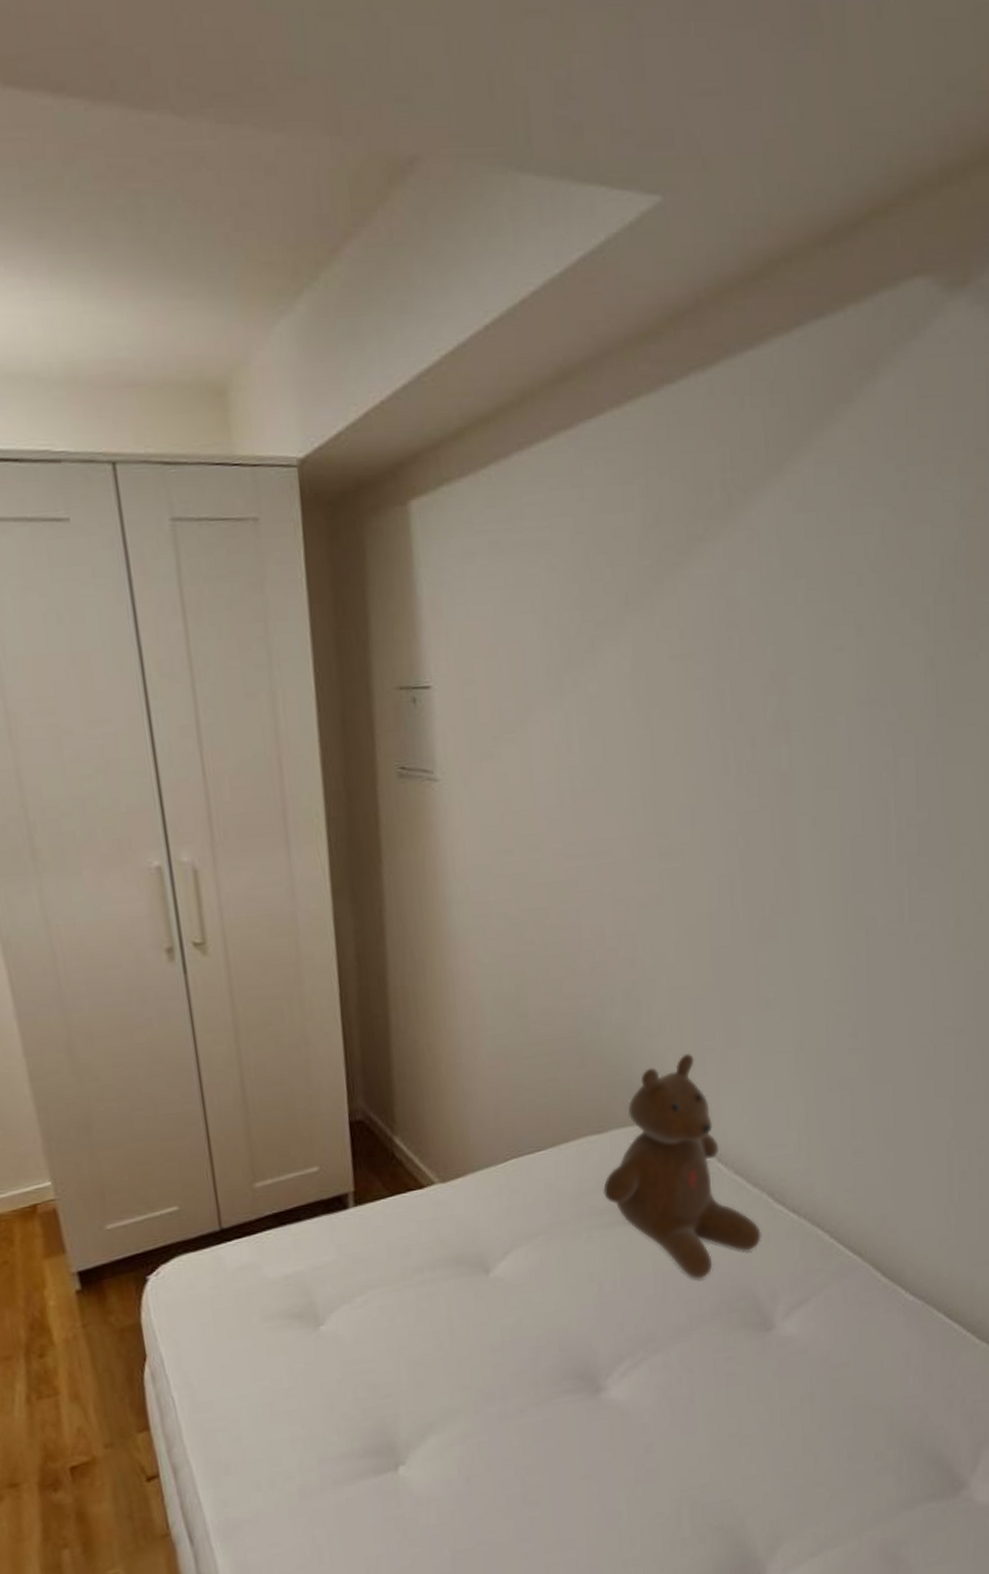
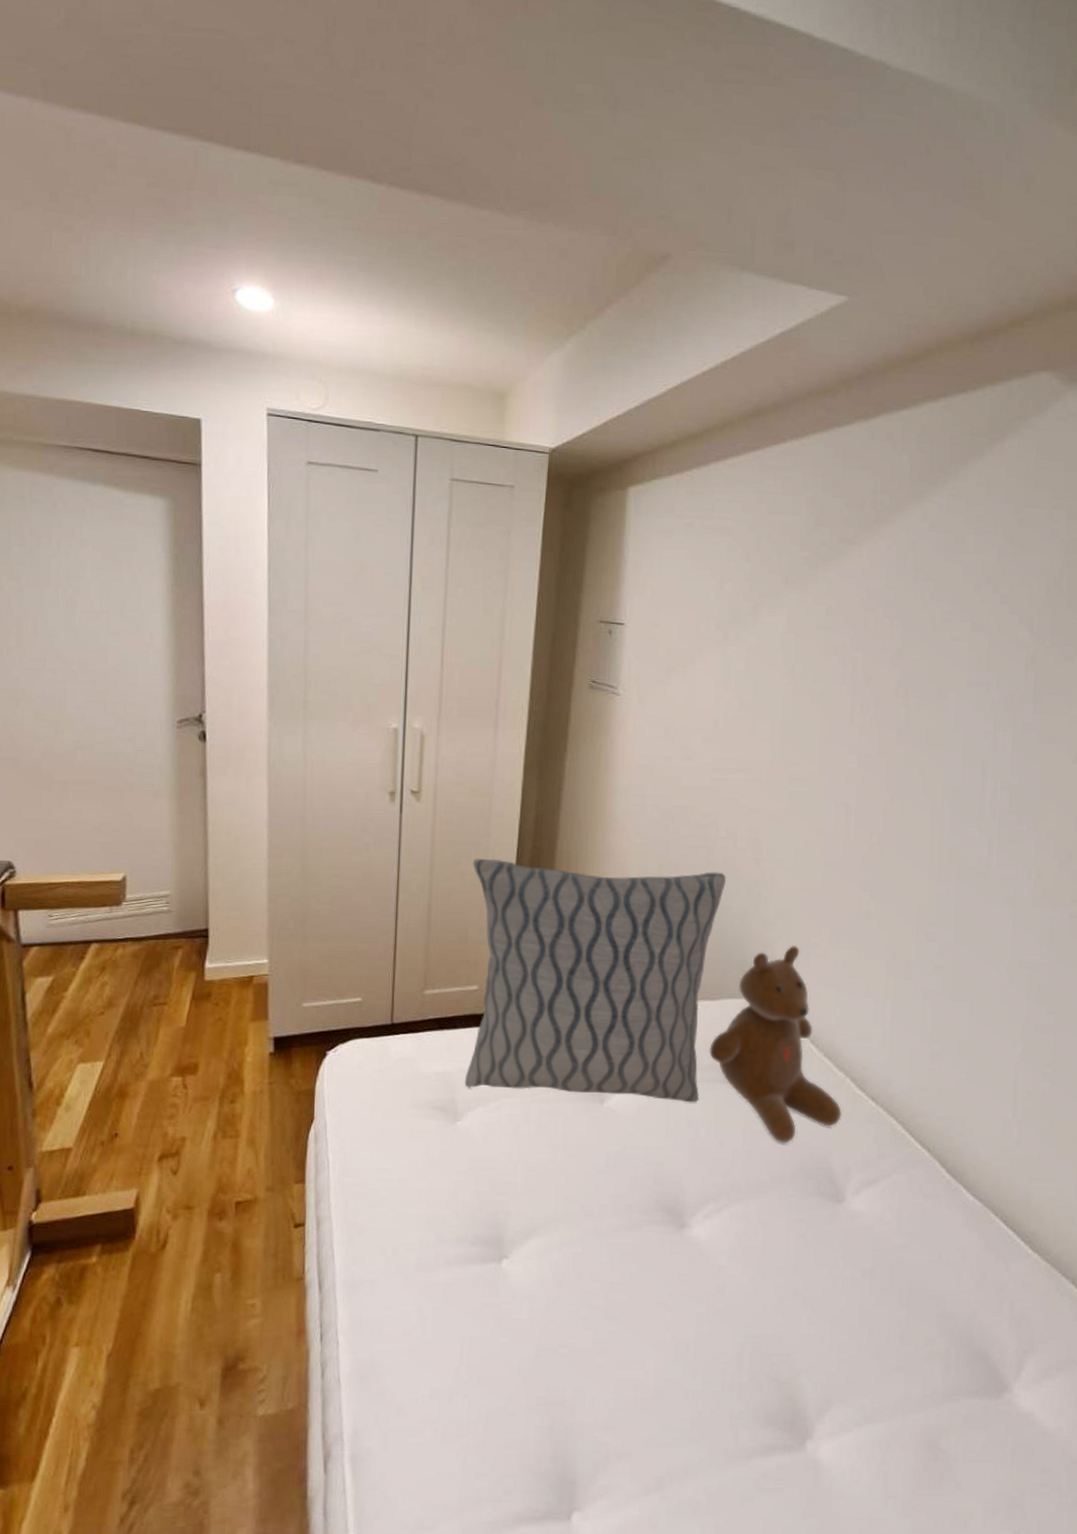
pillow: none [287,981,600,1286] -> present [464,858,726,1103]

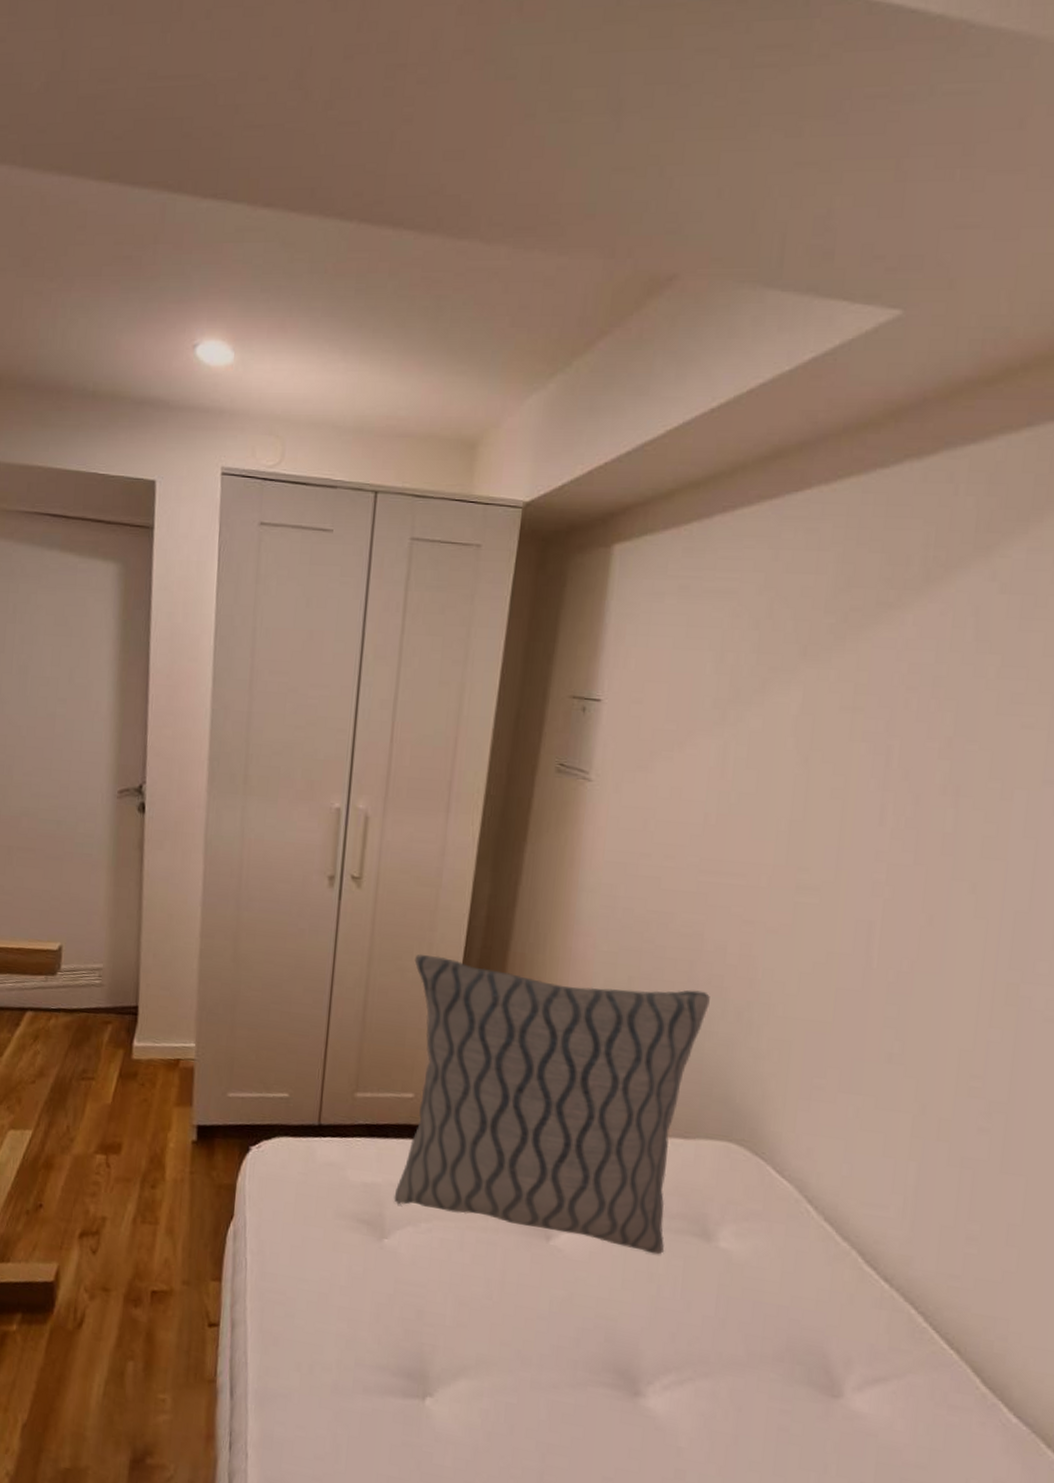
stuffed bear: present [709,946,842,1143] -> none [679,1085,844,1317]

